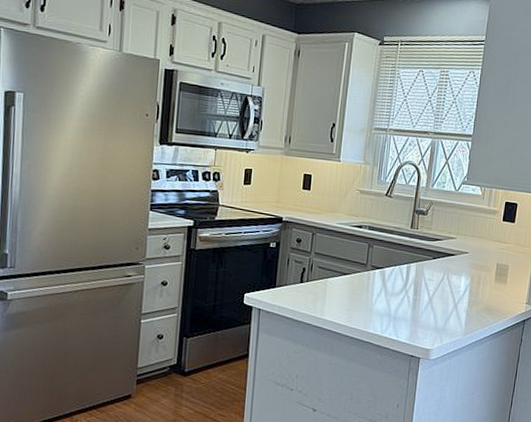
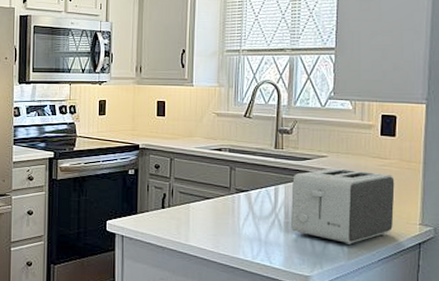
toaster: none [419,249,510,320] -> present [291,168,395,244]

